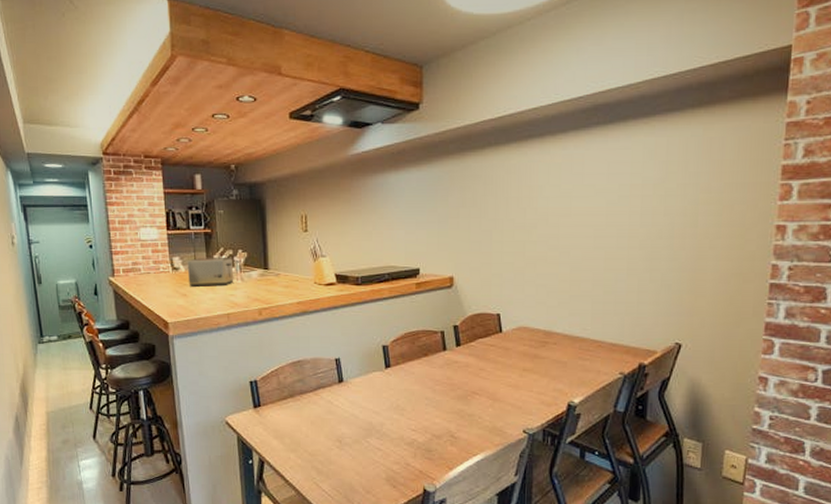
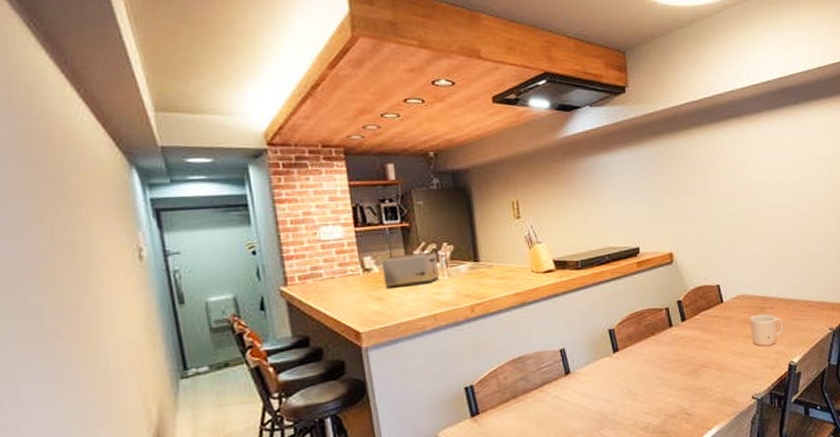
mug: none [529,348,567,383] -> present [749,314,784,347]

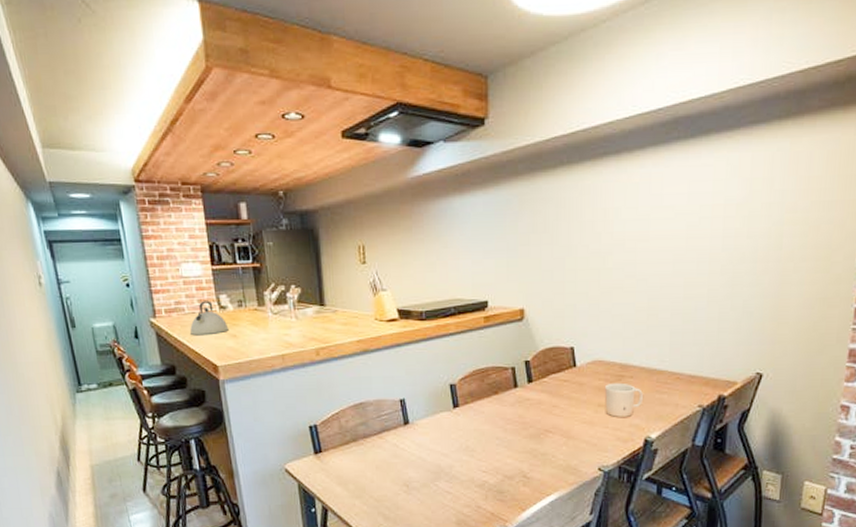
kettle: none [328,263,374,302] -> present [190,300,229,336]
toaster: present [381,251,440,289] -> none [235,293,288,326]

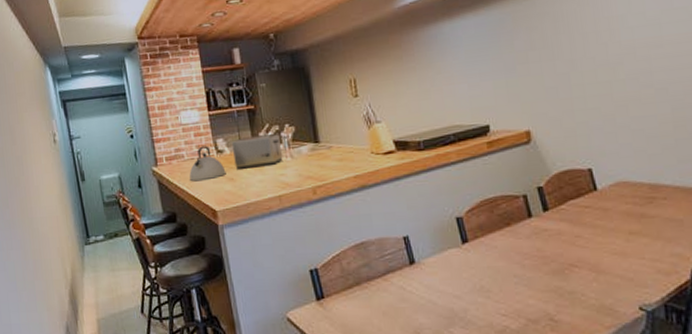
toaster: none [235,293,288,326] -> present [231,132,283,169]
mug: present [604,382,644,418] -> none [633,205,684,247]

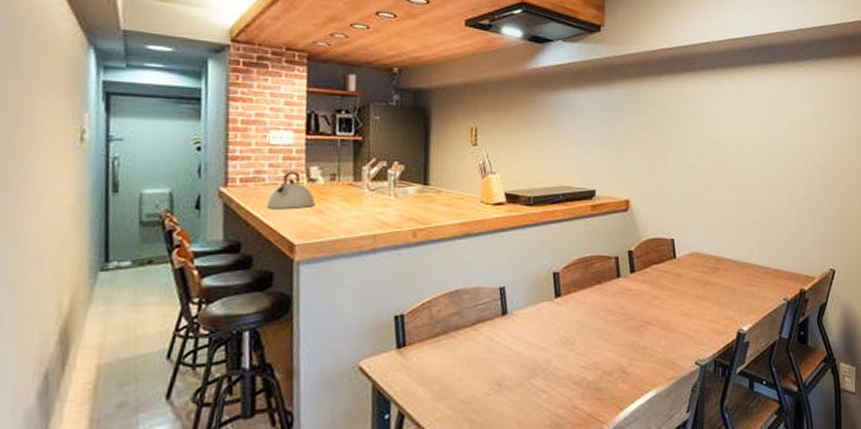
toaster: present [231,132,283,169] -> none [327,169,387,203]

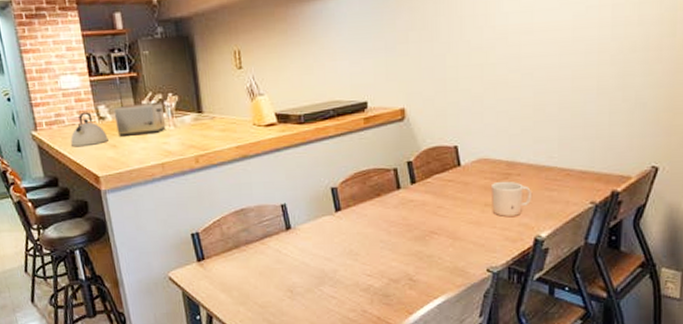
toaster: none [327,169,387,203] -> present [113,101,166,136]
mug: none [701,275,737,310] -> present [490,181,533,217]

